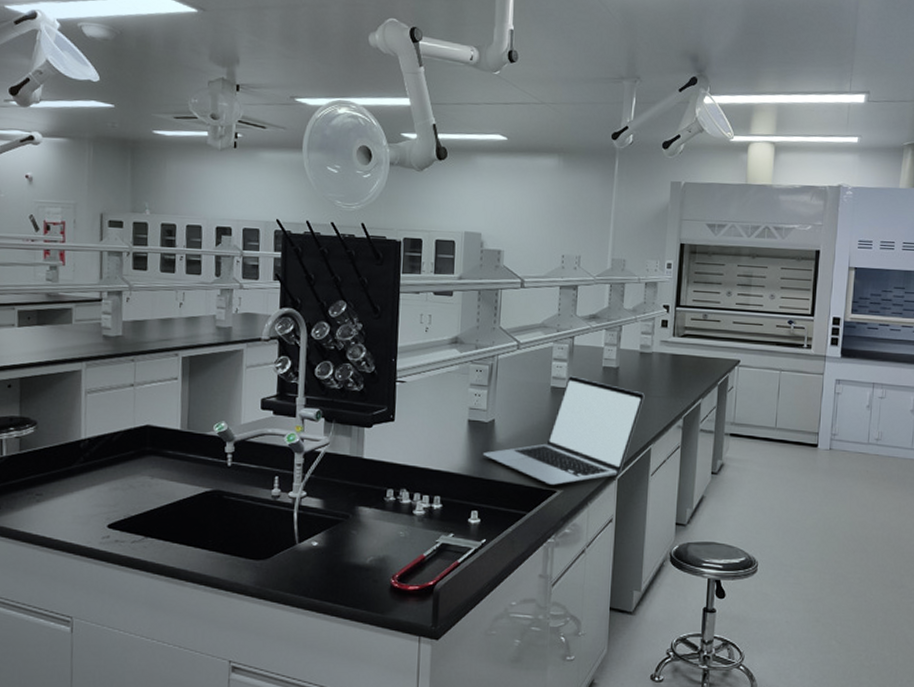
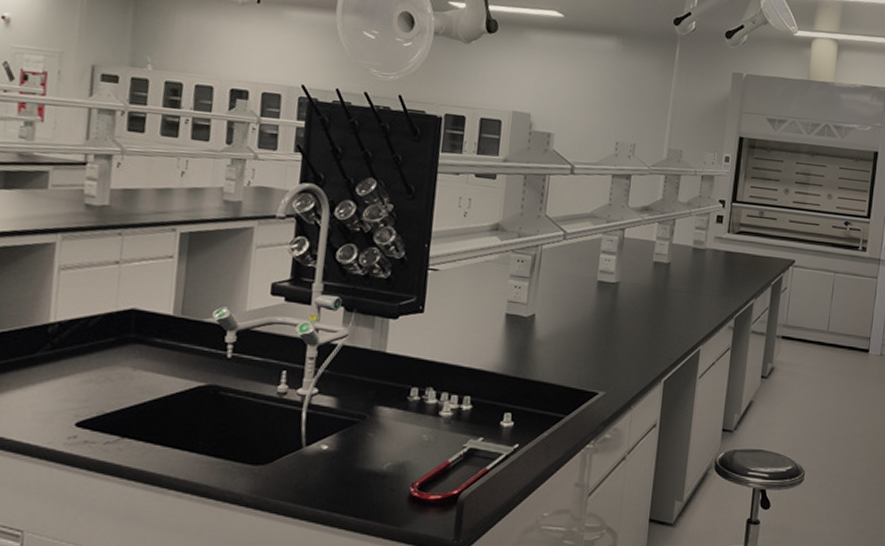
laptop: present [482,376,645,485] -> none [520,270,696,386]

